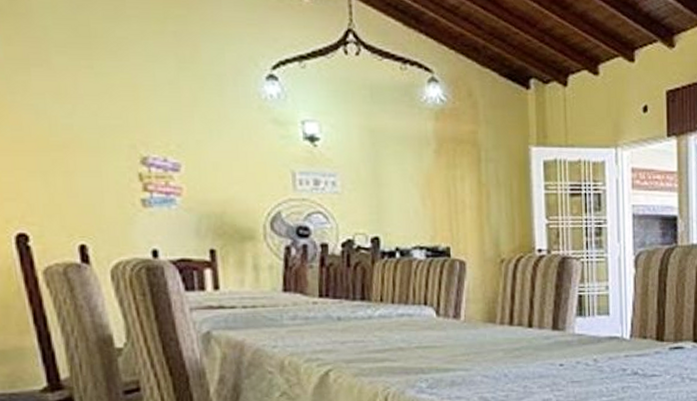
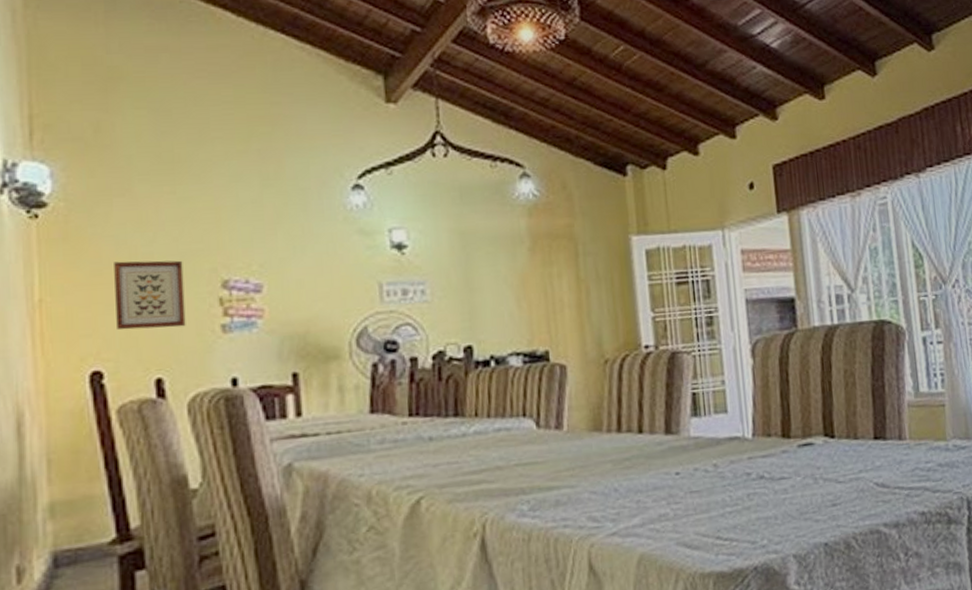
wall art: none [34,130,107,198] -> present [114,260,186,330]

